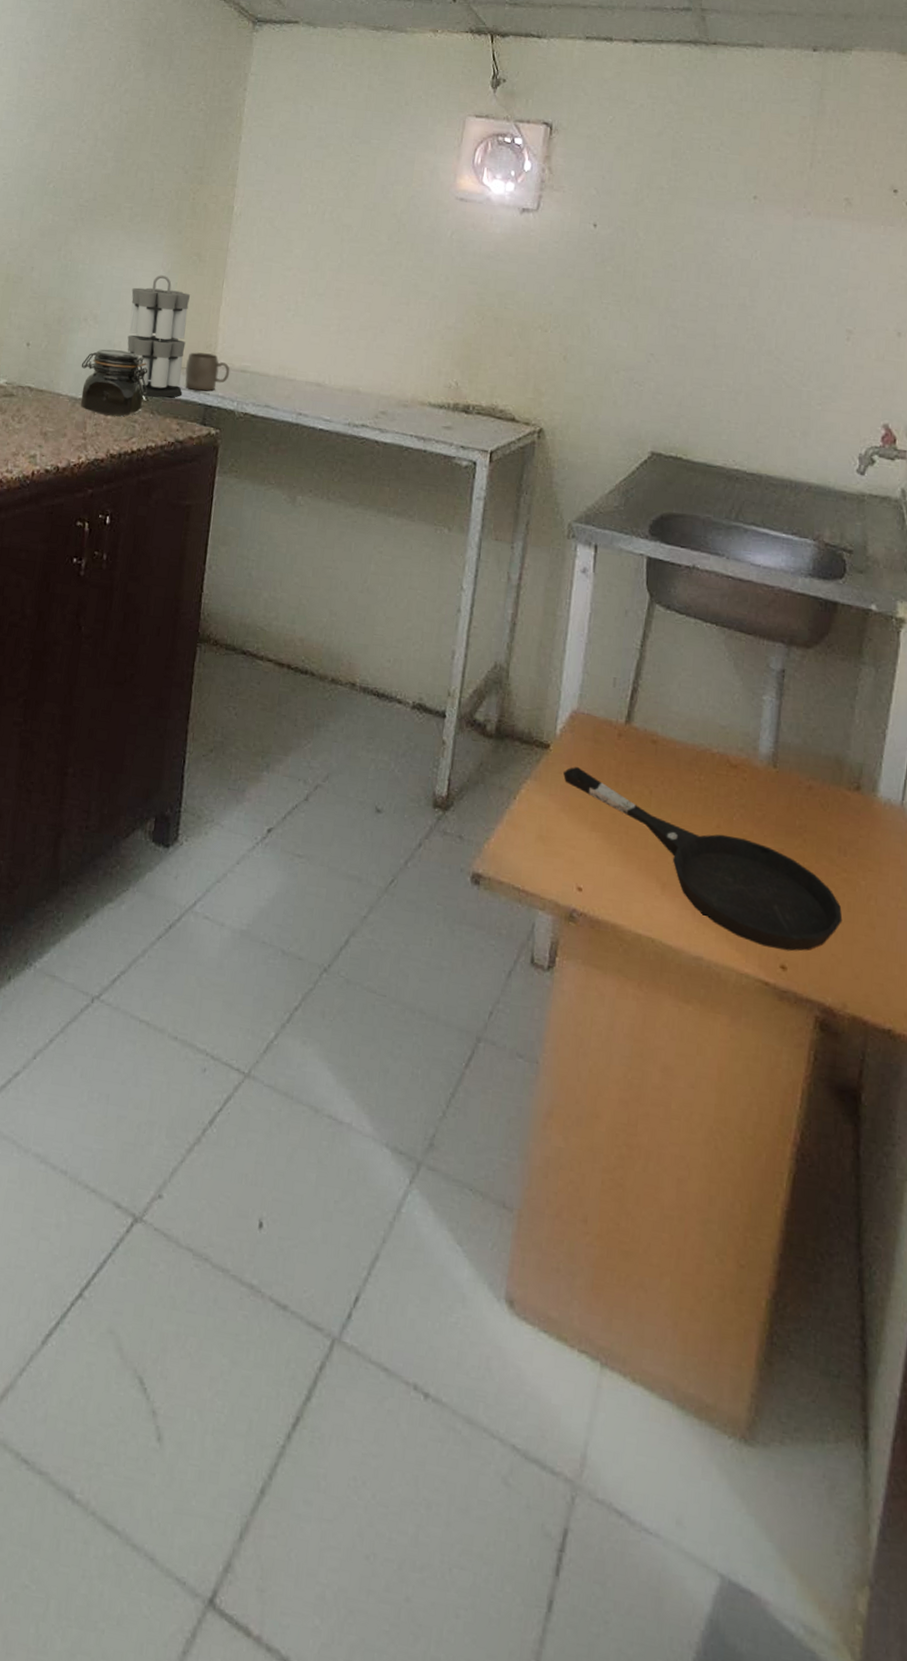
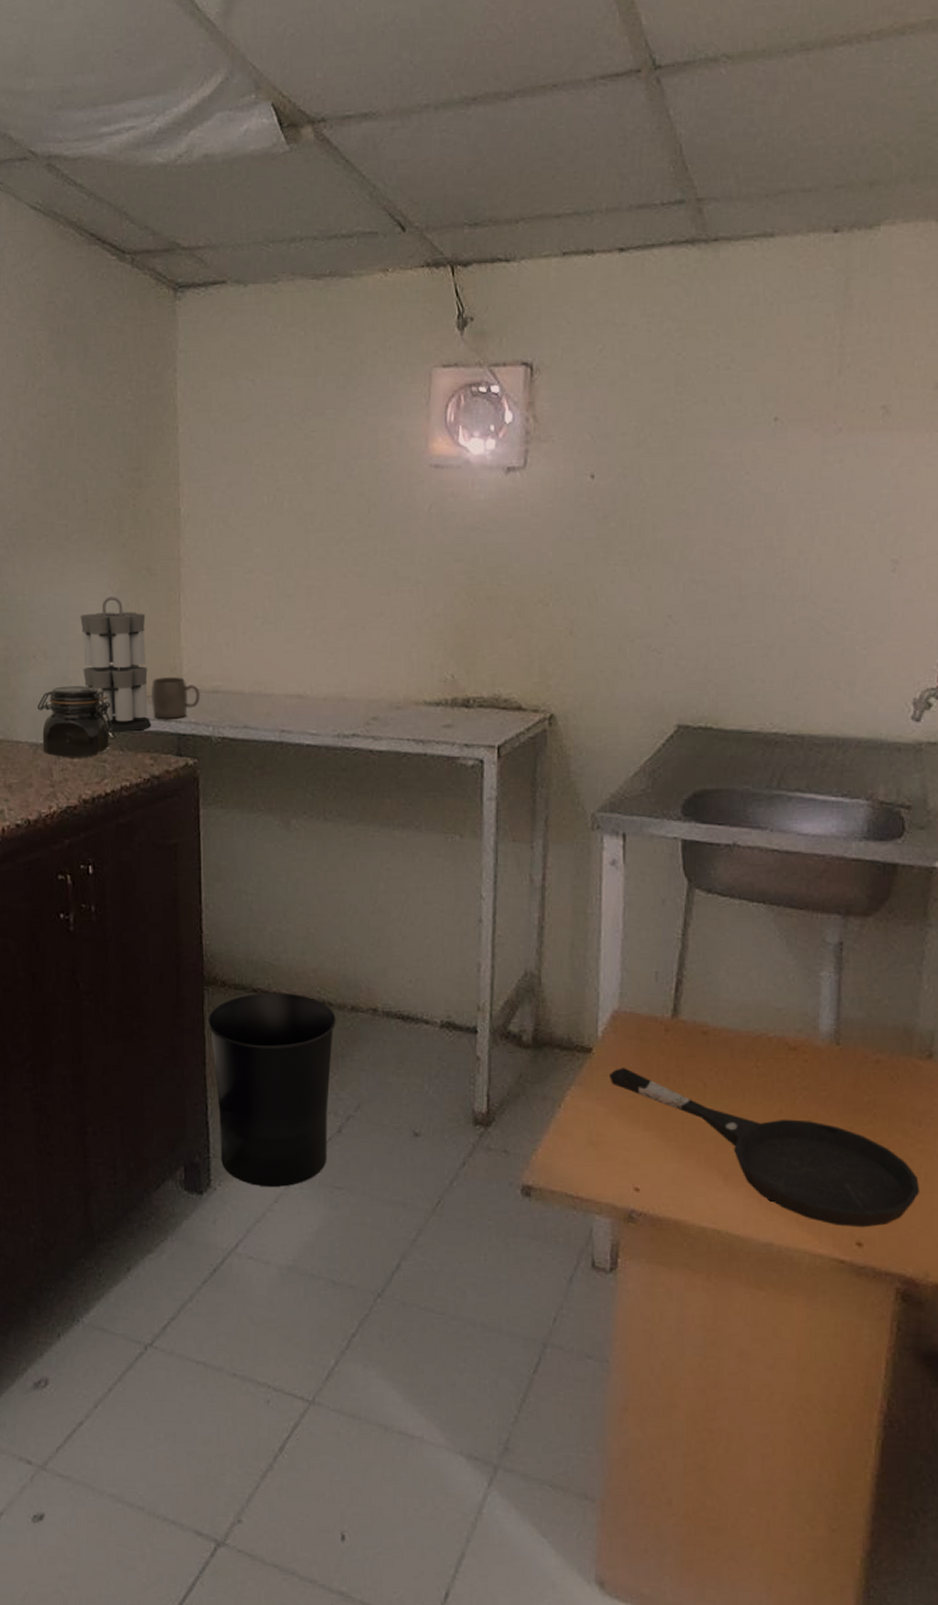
waste bin: none [191,655,317,849] -> present [208,992,336,1188]

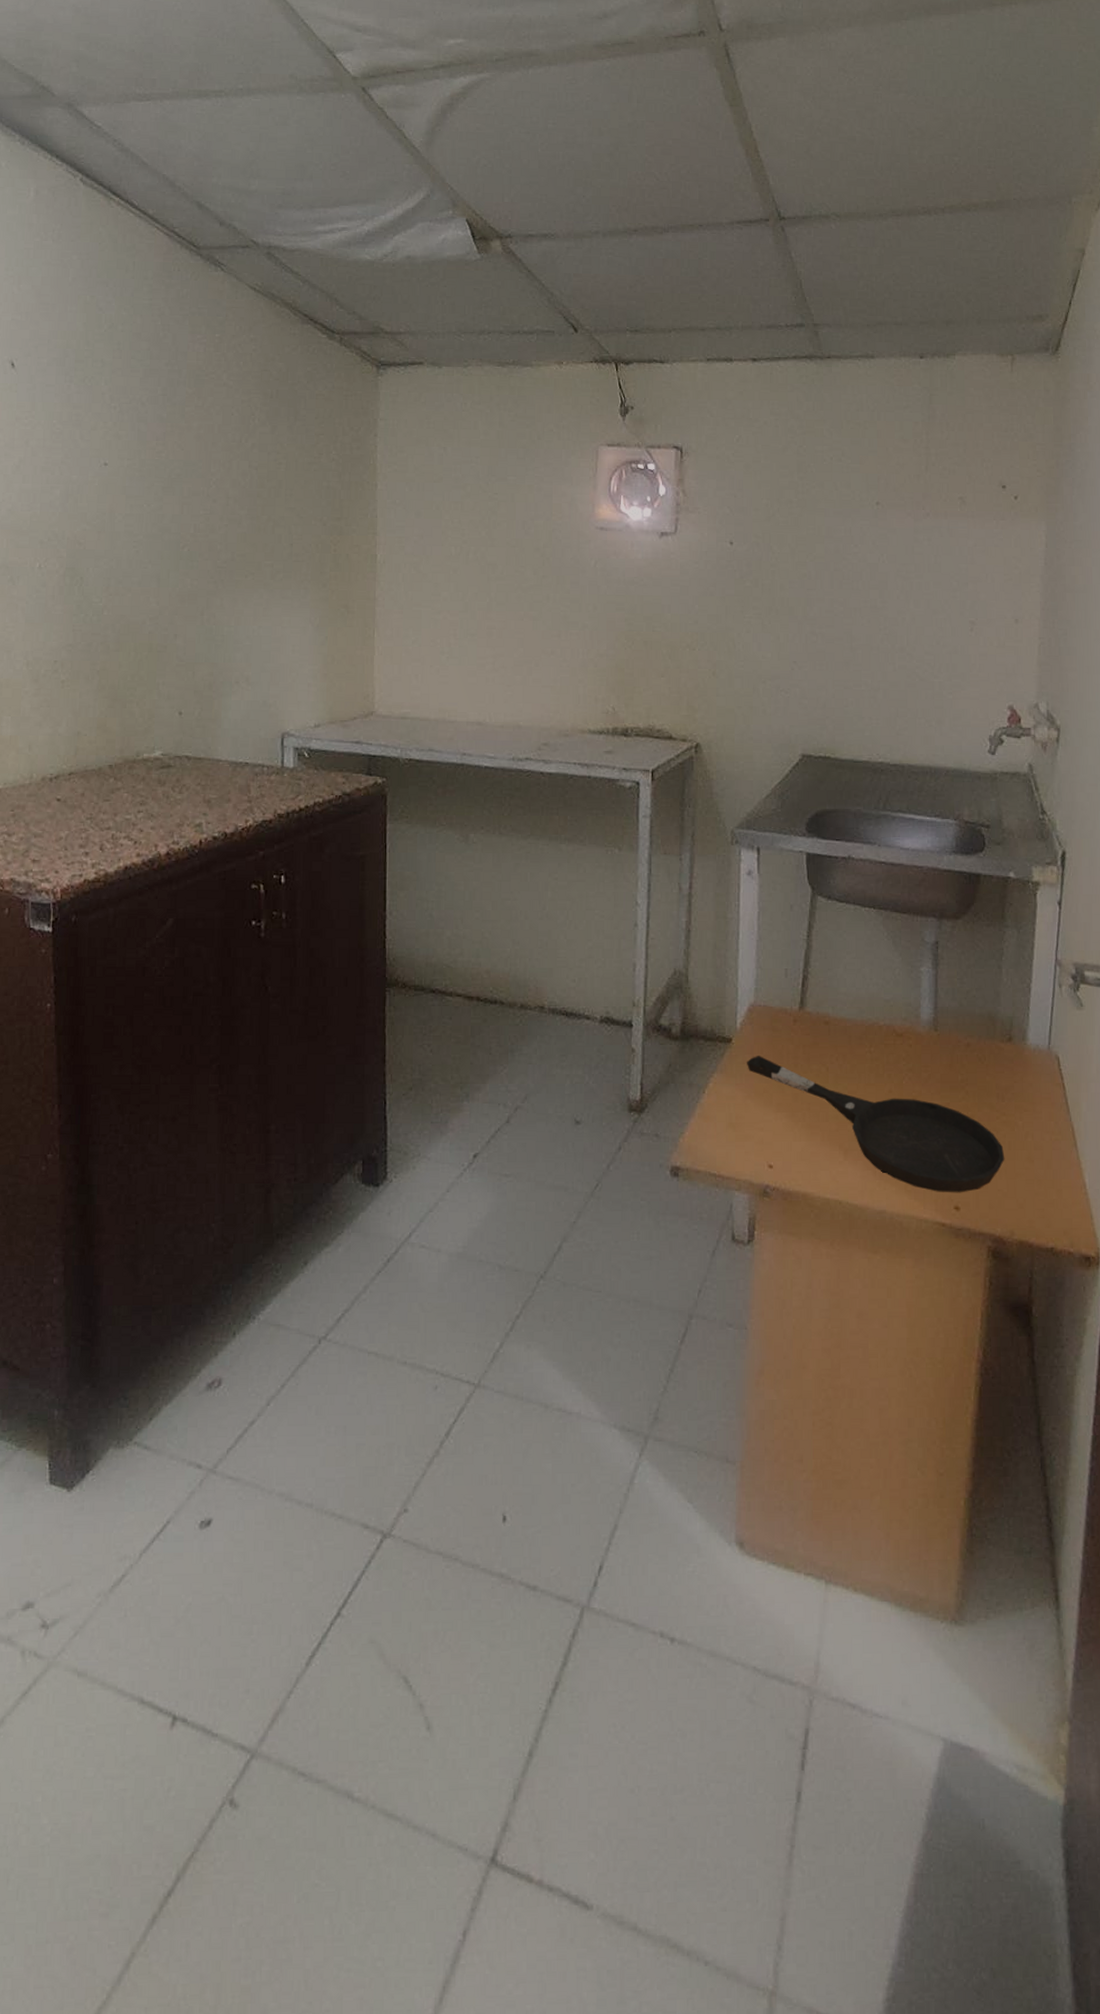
jar: present [37,686,114,758] -> none [238,710,309,776]
spice rack: present [80,596,152,733] -> none [281,630,345,754]
mug: present [152,677,200,720] -> none [345,704,390,743]
waste bin: present [208,992,336,1188] -> none [388,993,507,1178]

